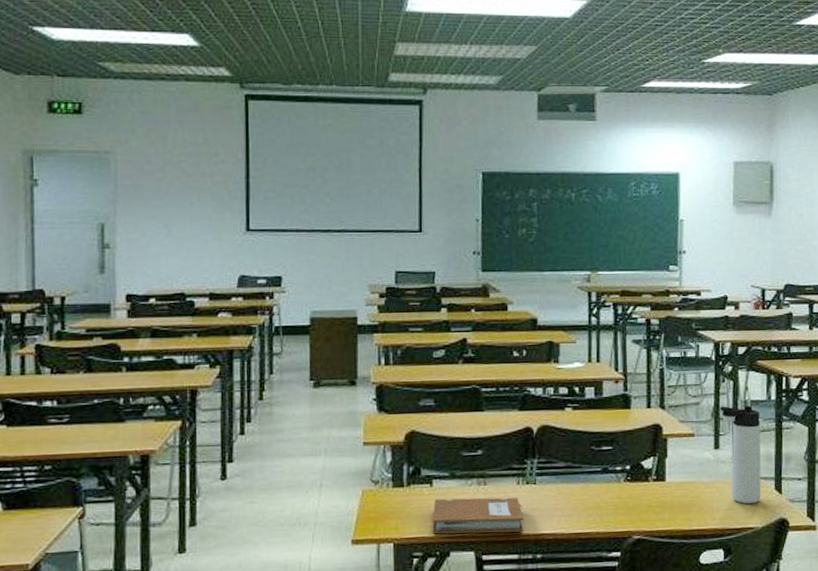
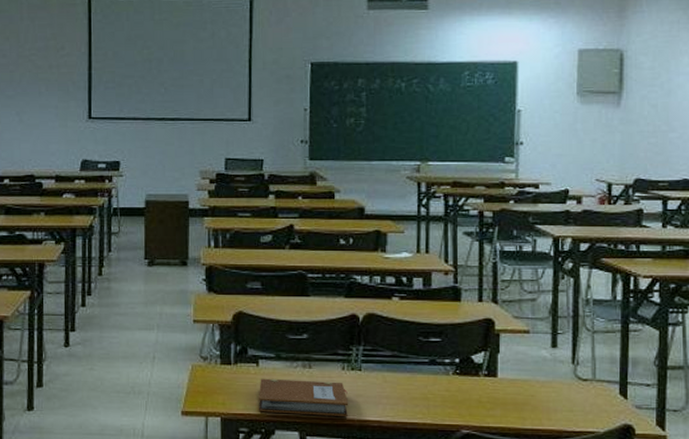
thermos bottle: present [720,405,761,504] -> none [558,304,604,406]

